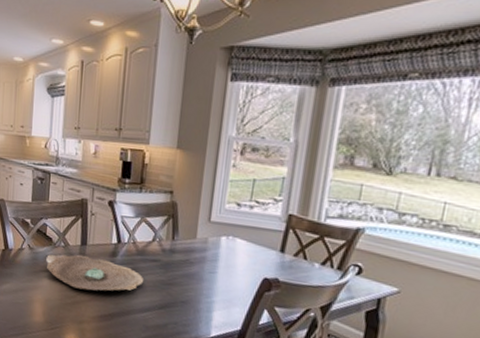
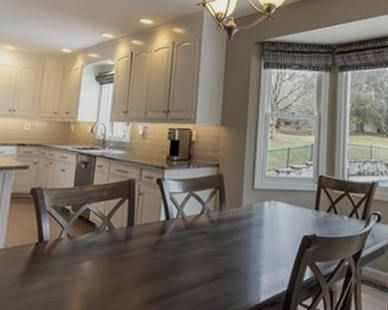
decorative bowl: present [46,253,144,291] -> none [88,237,194,275]

